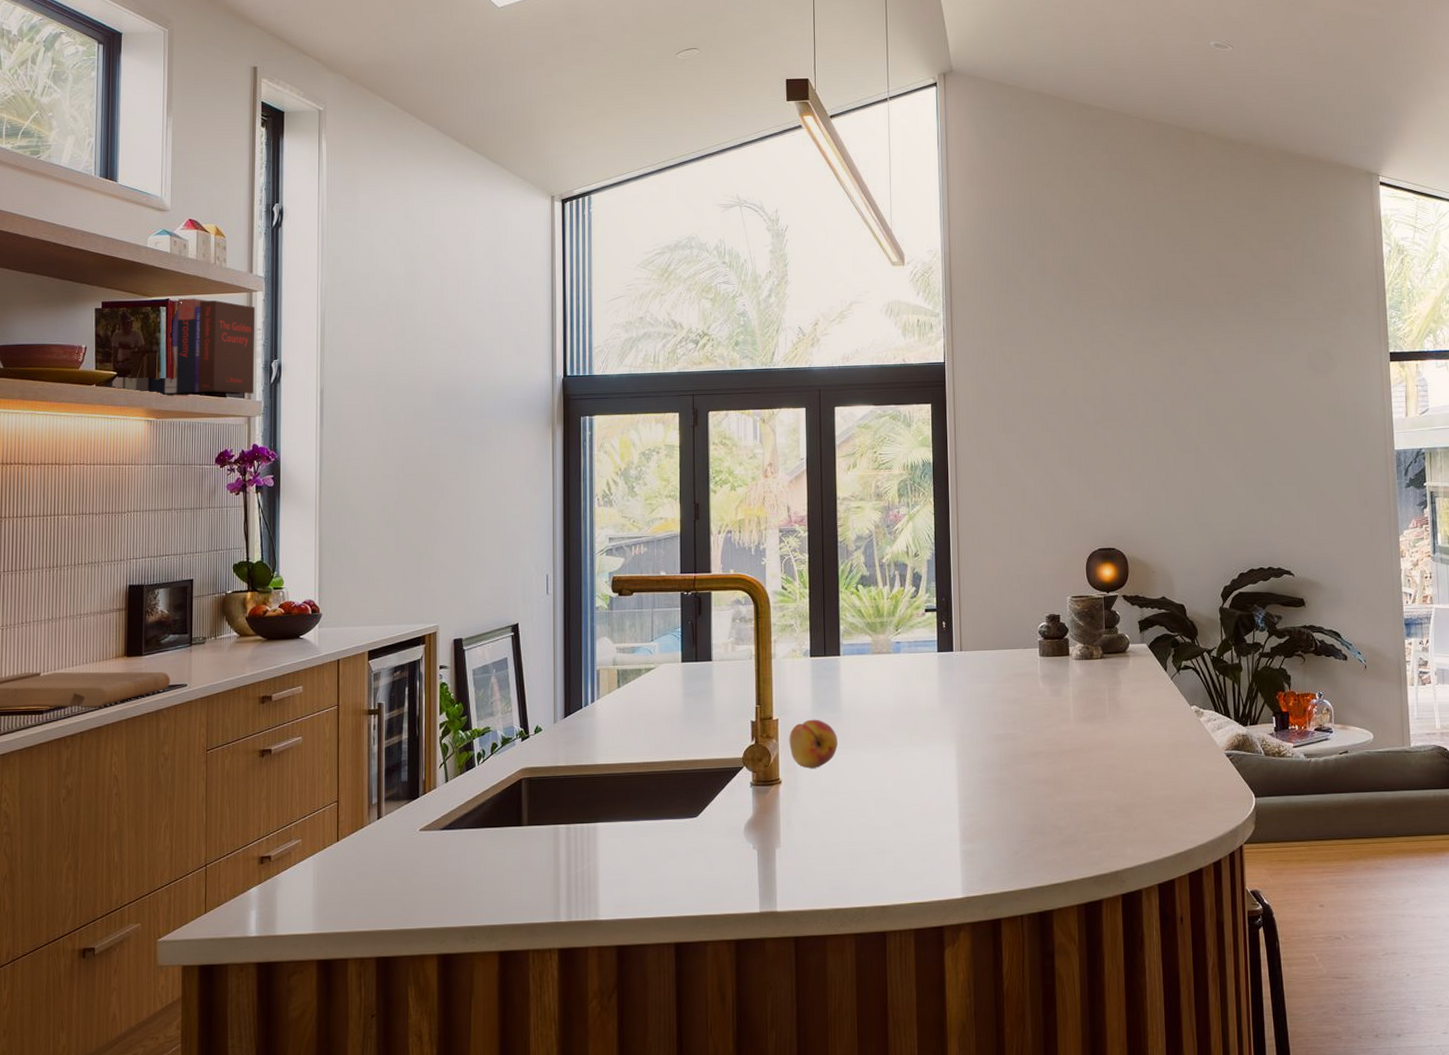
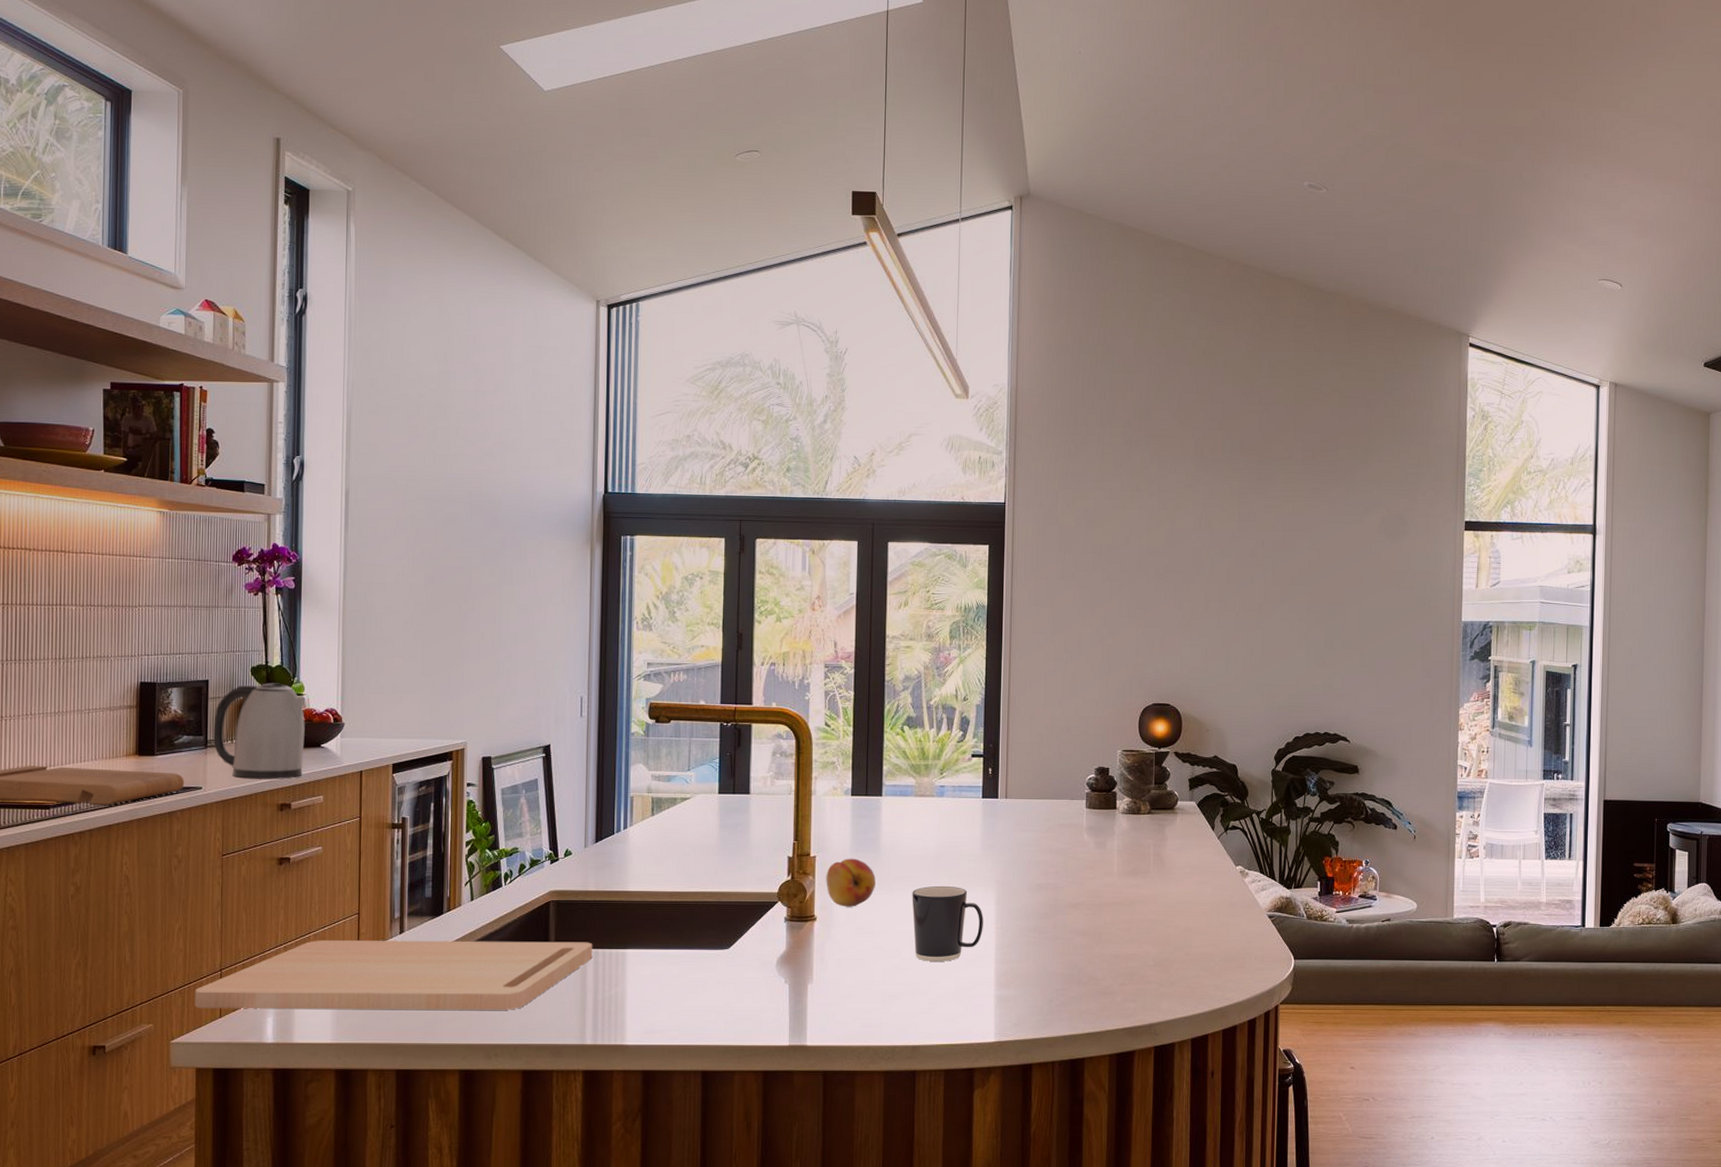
books: present [106,298,256,397] -> none [116,383,277,490]
cutting board: none [181,817,565,906] -> present [195,940,593,1010]
kettle: none [198,578,285,674] -> present [213,683,305,780]
mug: none [874,741,945,819] -> present [912,885,983,961]

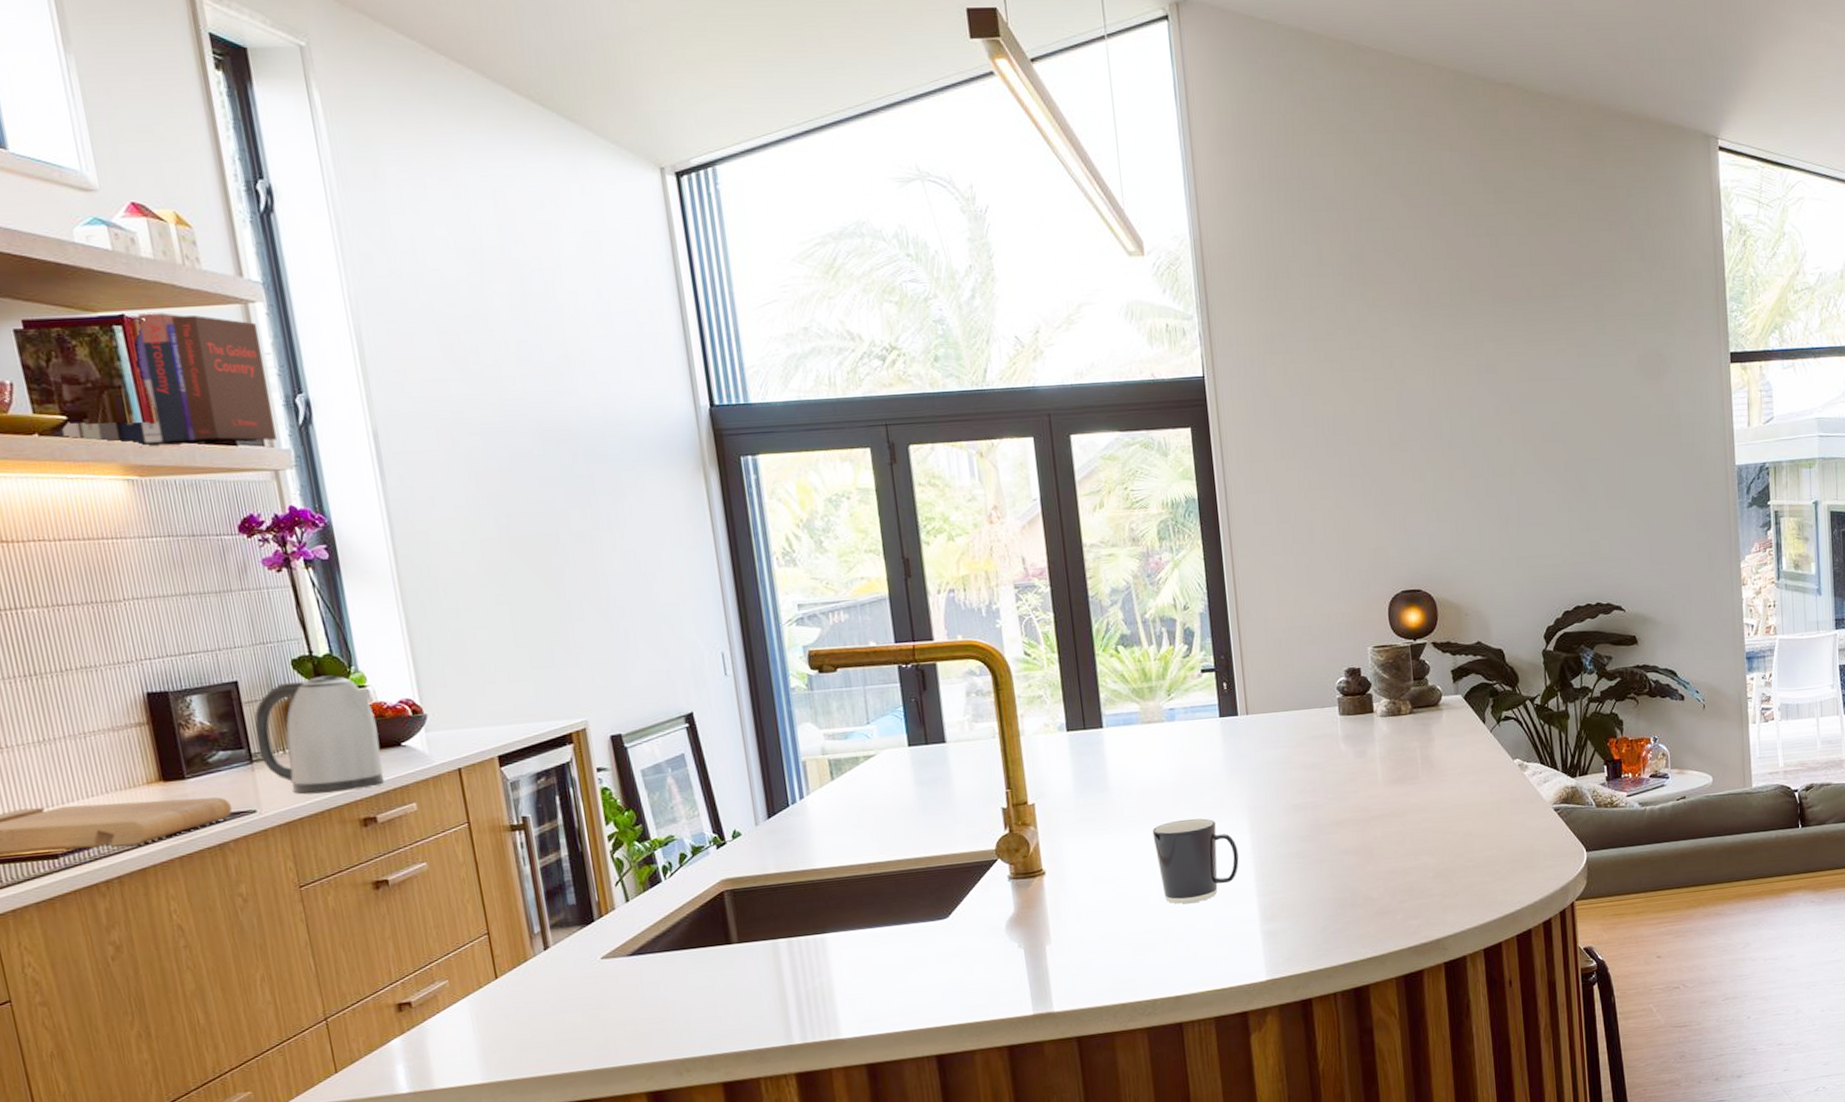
books: none [116,383,277,490] -> present [54,312,278,448]
cutting board: present [195,940,593,1010] -> none [297,931,787,1067]
fruit: present [826,858,876,907] -> none [1049,800,1109,856]

